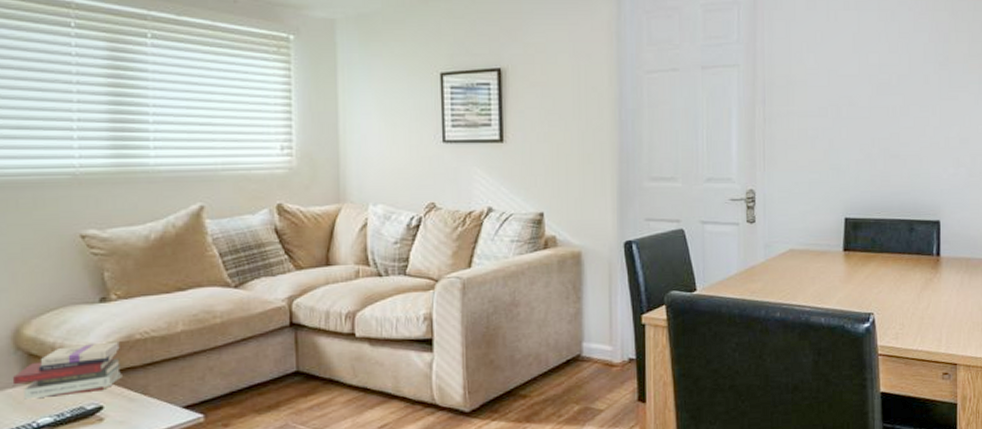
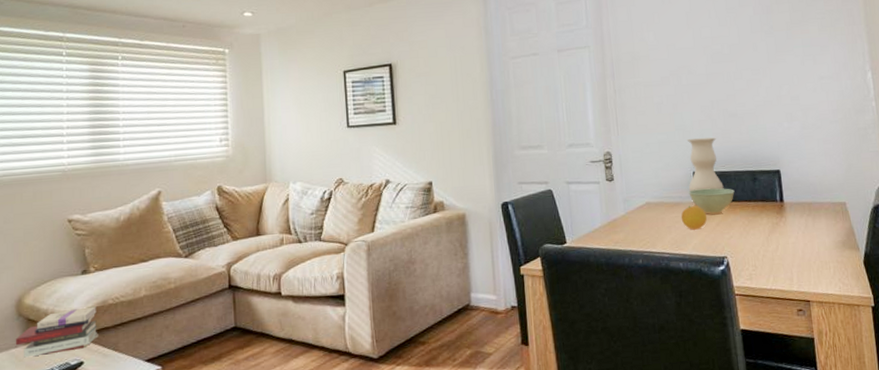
fruit: none [827,255,856,282] -> present [681,205,707,230]
vase: none [838,179,877,239] -> present [686,137,724,191]
bowl: none [838,236,889,267] -> present [688,188,735,215]

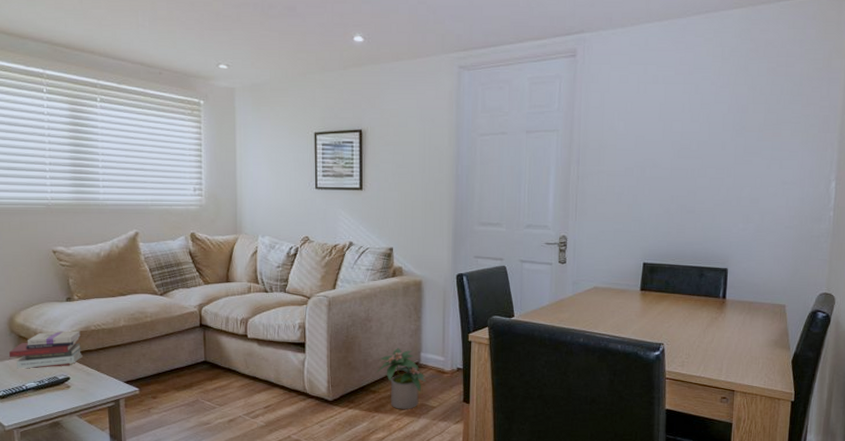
potted plant: none [424,290,480,360] -> present [376,348,427,409]
fruit: present [681,205,707,230] -> none [625,293,651,316]
vase: present [686,137,724,191] -> none [636,230,671,282]
bowl: present [688,188,735,215] -> none [636,279,681,305]

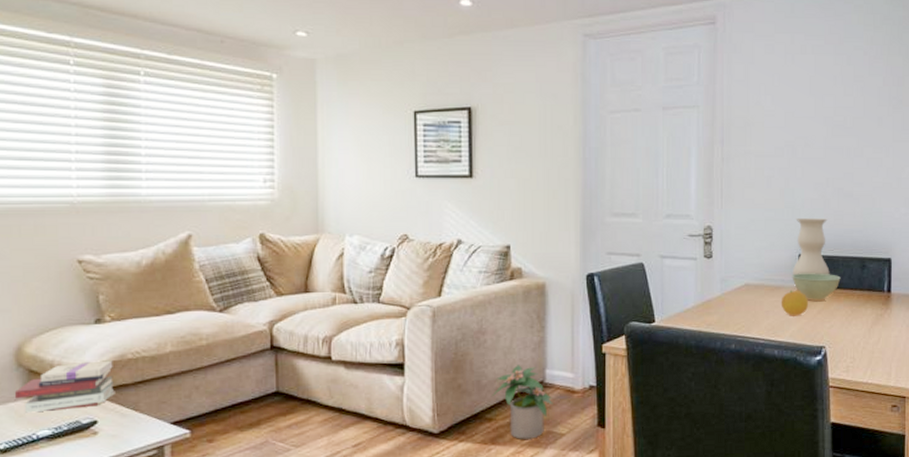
fruit: none [625,293,651,316] -> present [781,290,809,316]
vase: none [636,230,671,282] -> present [792,217,830,275]
bowl: none [636,279,681,305] -> present [792,273,841,302]

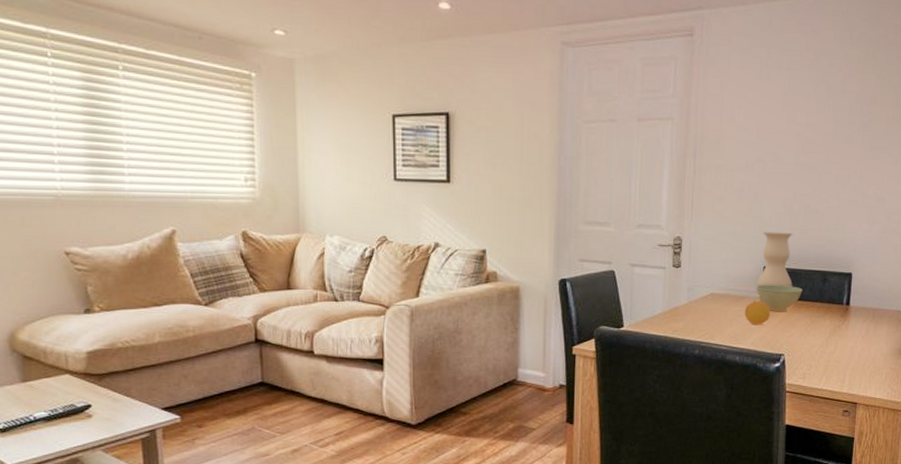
books: present [14,360,115,413] -> none [10,349,107,396]
potted plant: present [492,365,553,439] -> none [467,363,525,432]

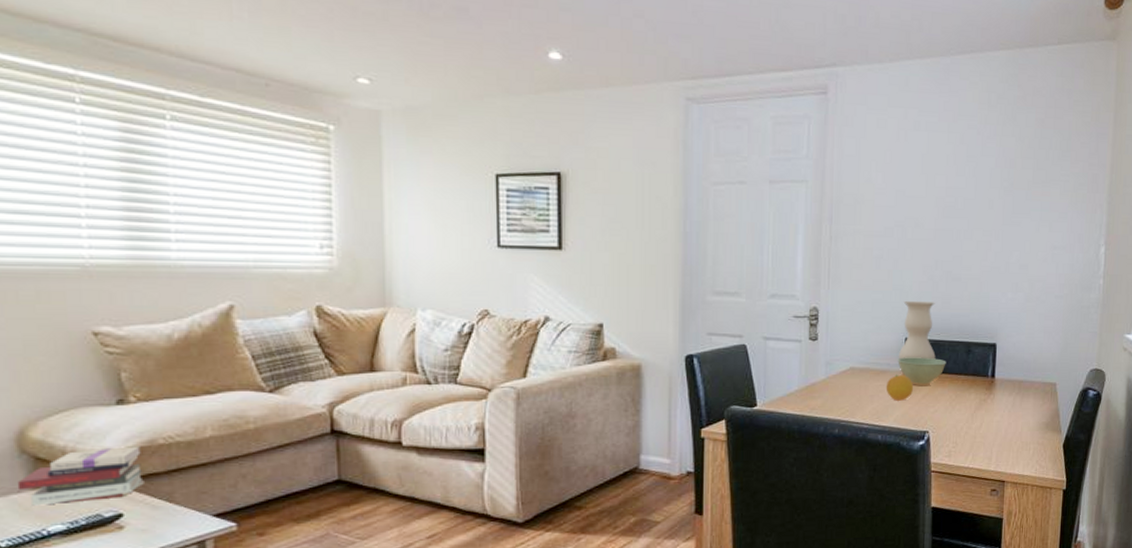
books: none [10,349,107,396] -> present [17,446,144,506]

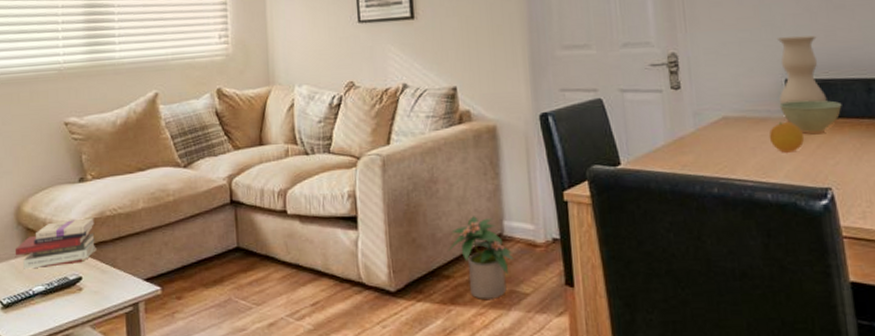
potted plant: none [582,450,648,528] -> present [448,216,514,299]

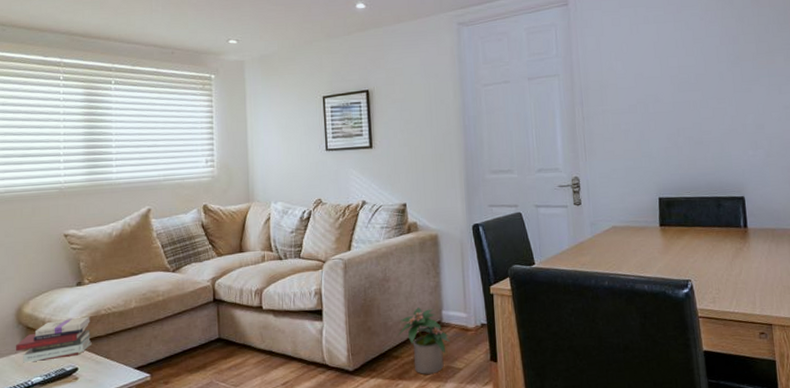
fruit: present [769,121,805,153] -> none [646,230,672,254]
vase: present [776,35,827,103] -> none [653,164,689,216]
bowl: present [779,100,842,135] -> none [654,213,700,240]

